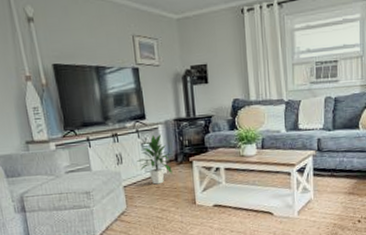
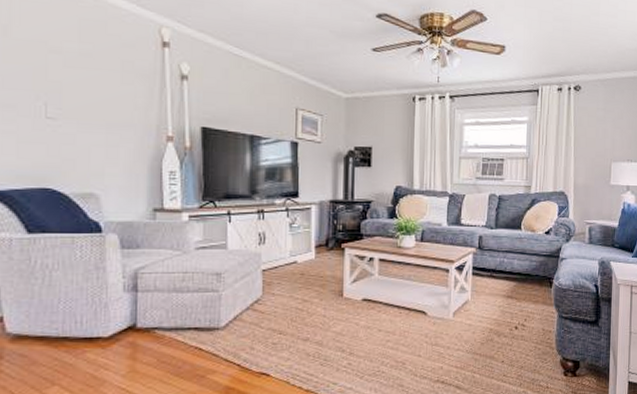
indoor plant: present [137,134,172,185] -> none [282,215,323,271]

